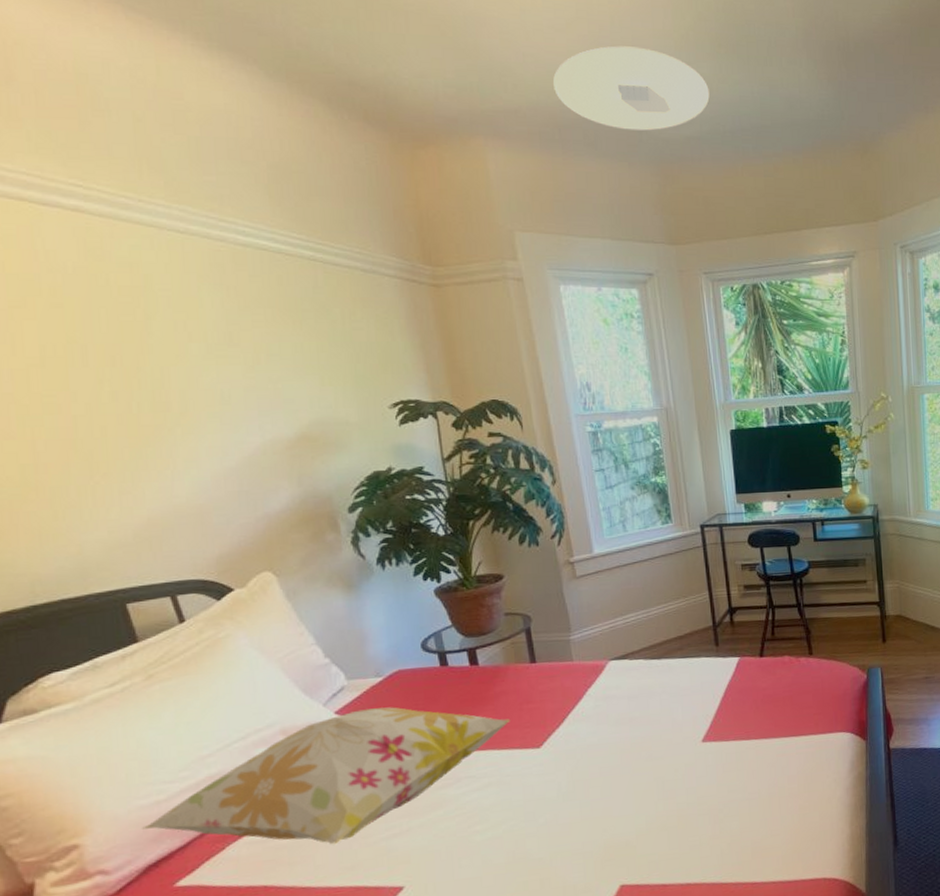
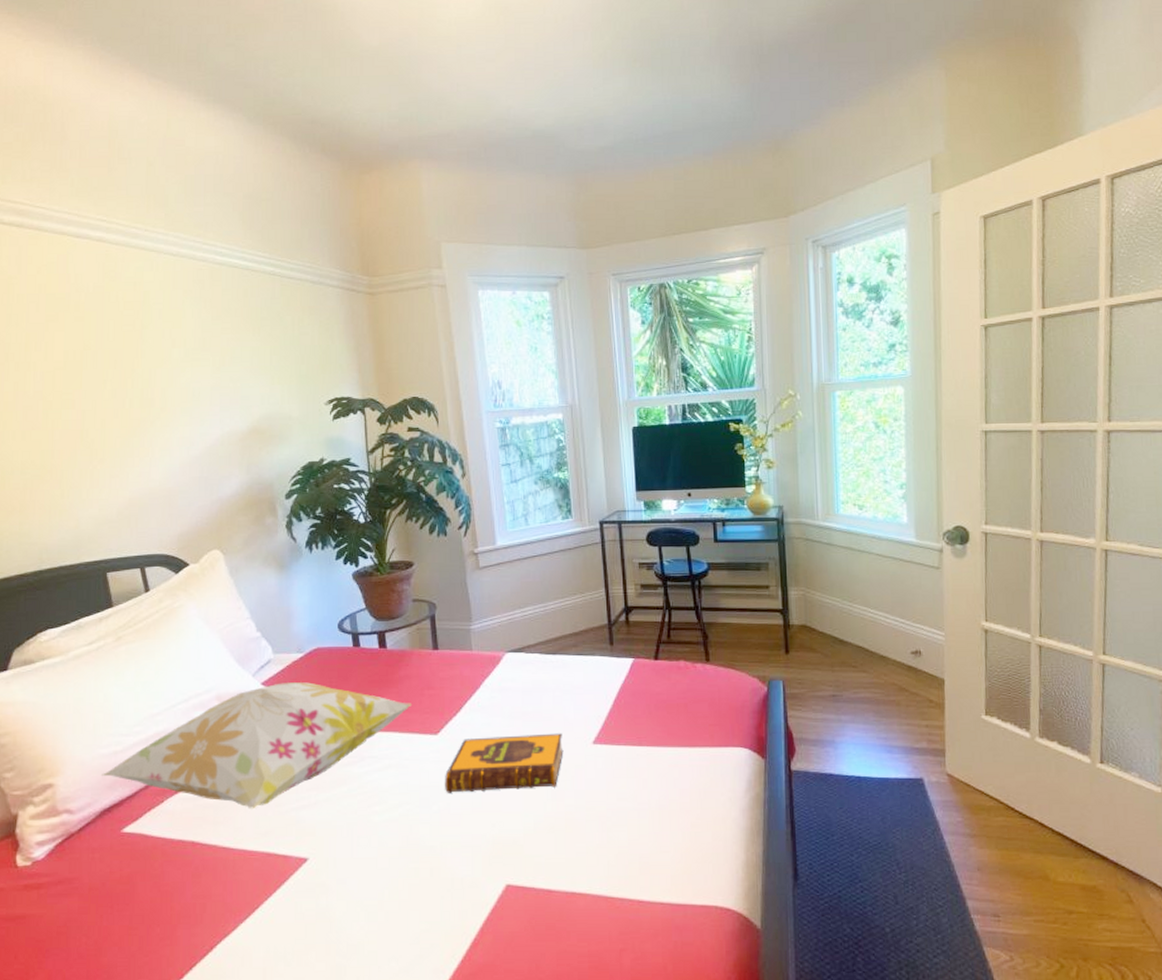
hardback book: none [550,735,673,805] -> present [445,733,564,793]
ceiling light: present [552,46,710,131] -> none [481,68,624,145]

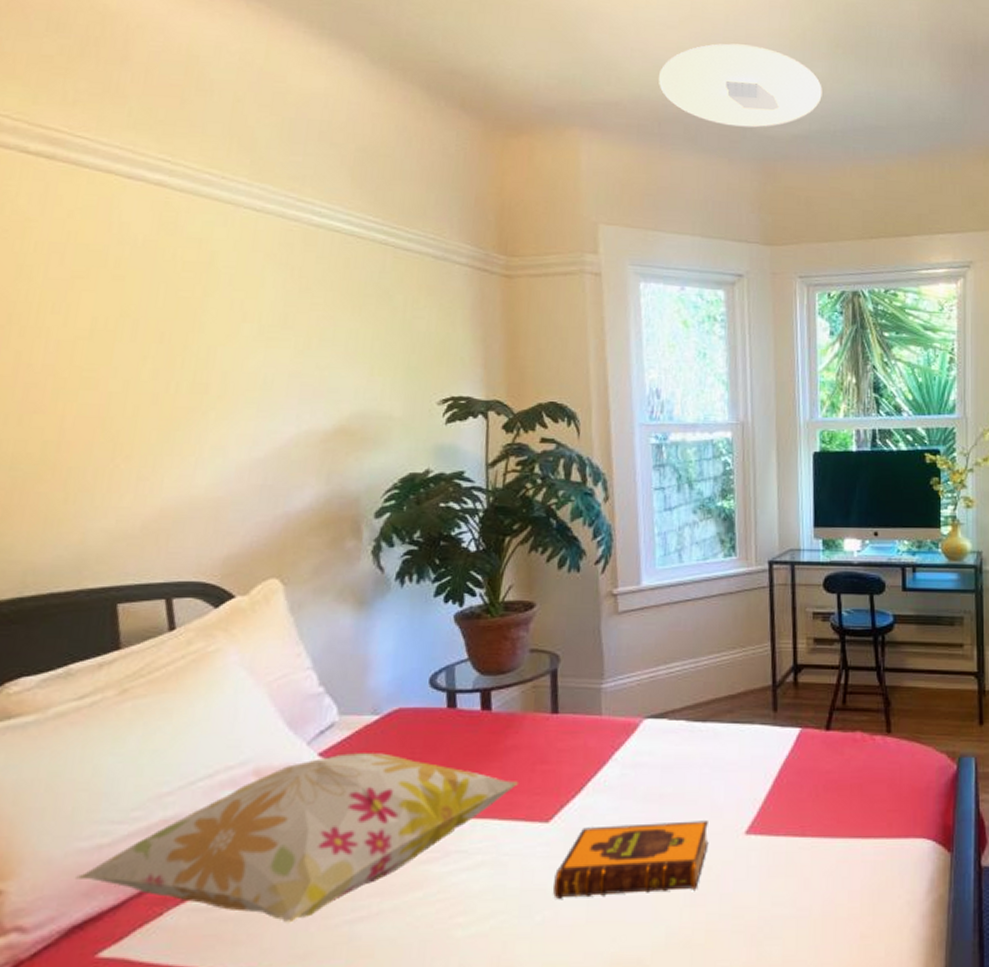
ceiling light: none [481,68,624,145] -> present [658,43,822,128]

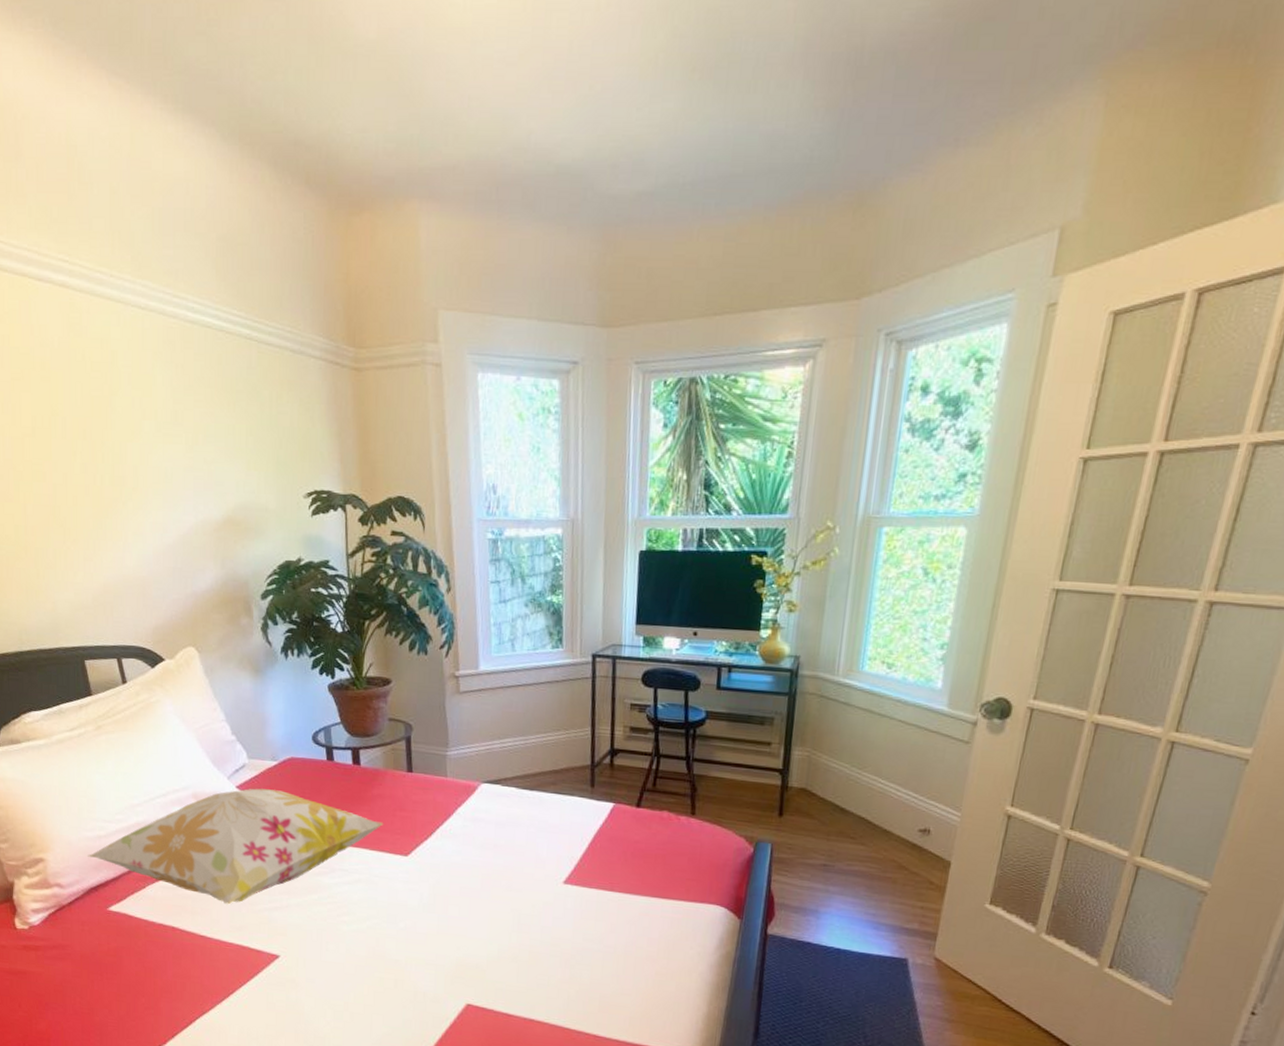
hardback book: present [553,821,709,899] -> none [412,863,533,921]
ceiling light: present [658,43,822,128] -> none [496,79,673,186]

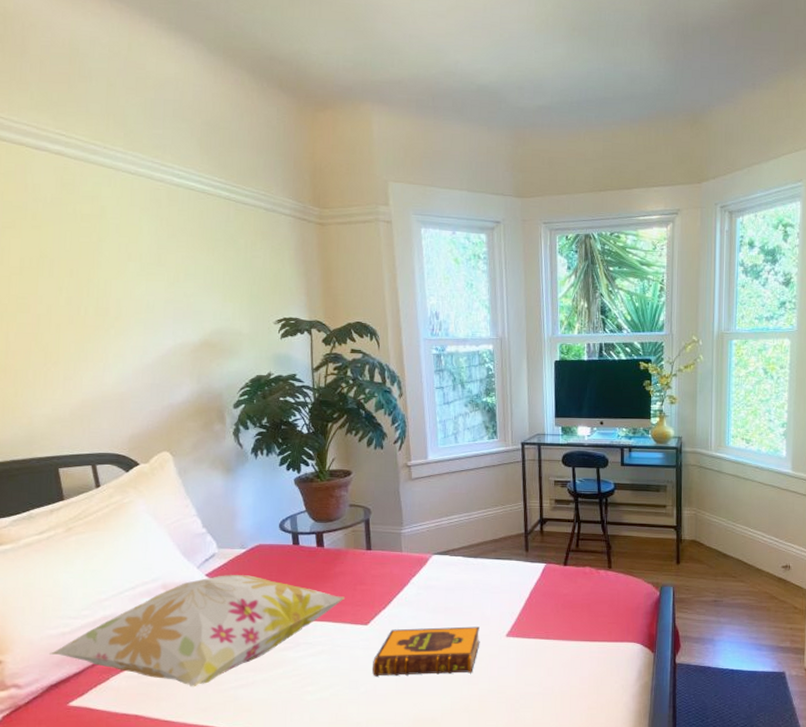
hardback book: none [412,863,533,921] -> present [372,626,480,677]

